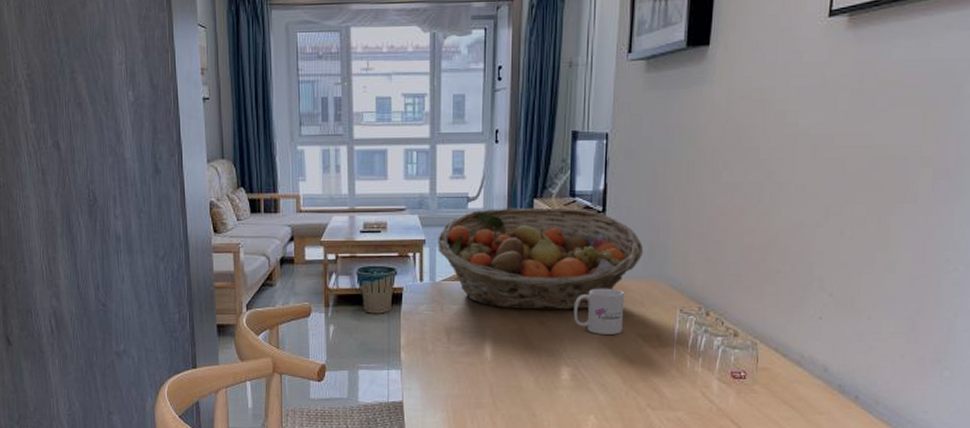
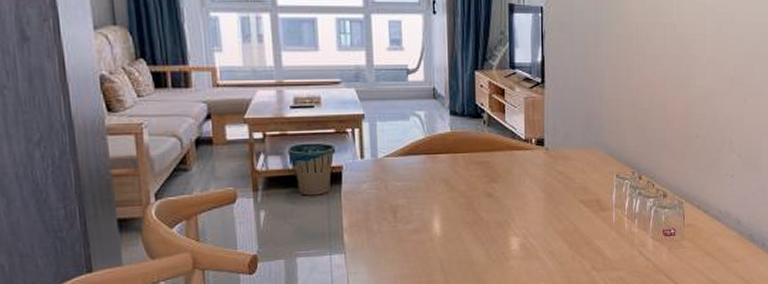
fruit basket: present [438,207,644,310] -> none [377,79,581,183]
mug: present [573,288,625,335] -> none [519,157,567,203]

